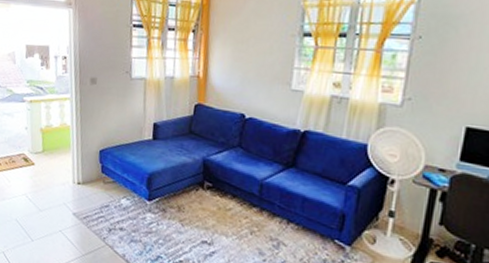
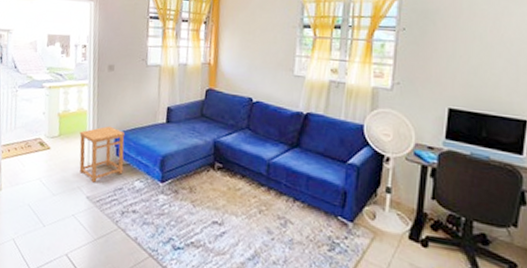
side table: none [63,142,110,200] -> present [79,126,125,183]

